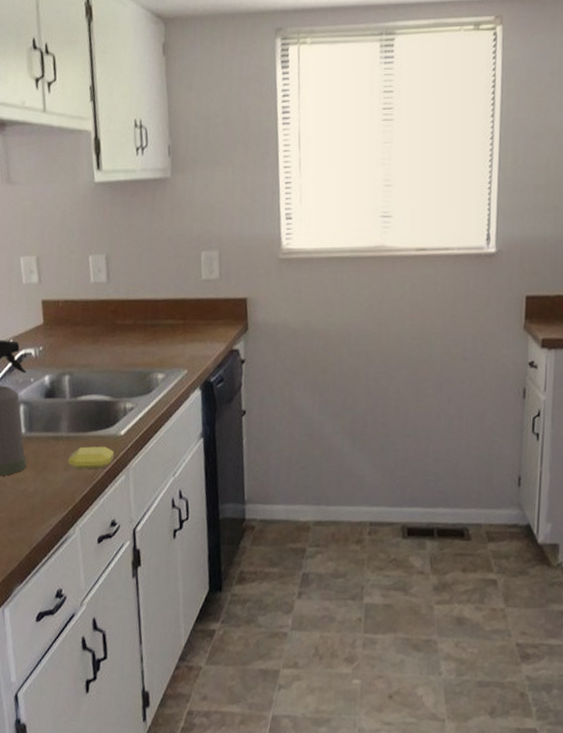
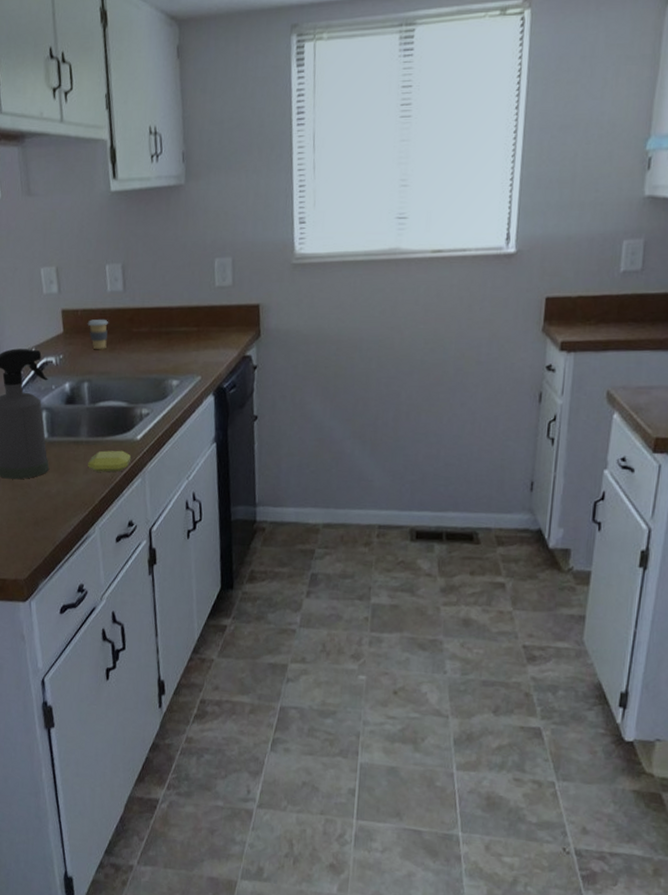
coffee cup: none [69,310,91,341] -> present [87,318,108,349]

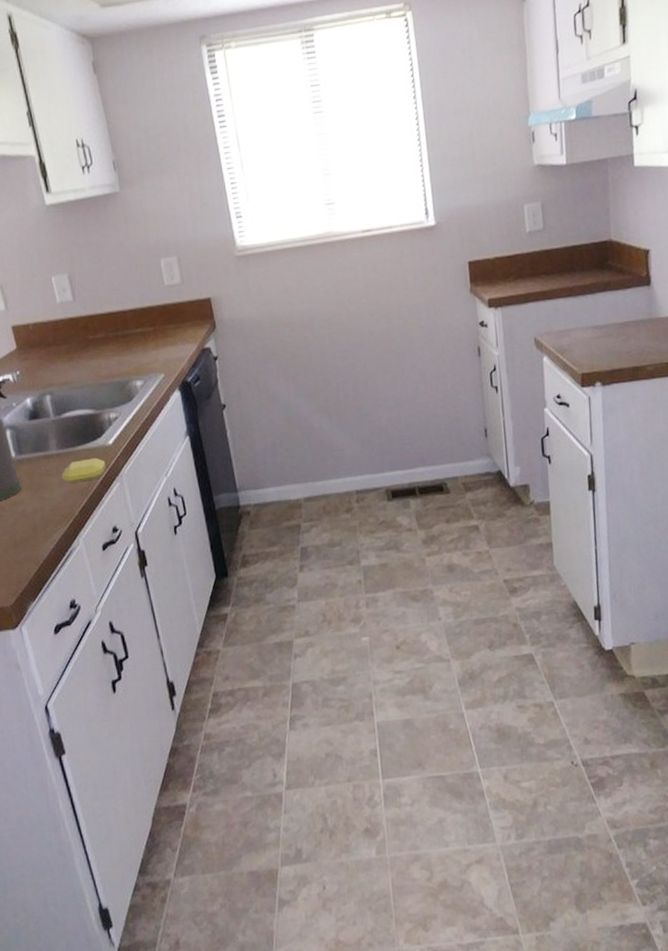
coffee cup: present [87,318,108,349] -> none [40,330,64,361]

